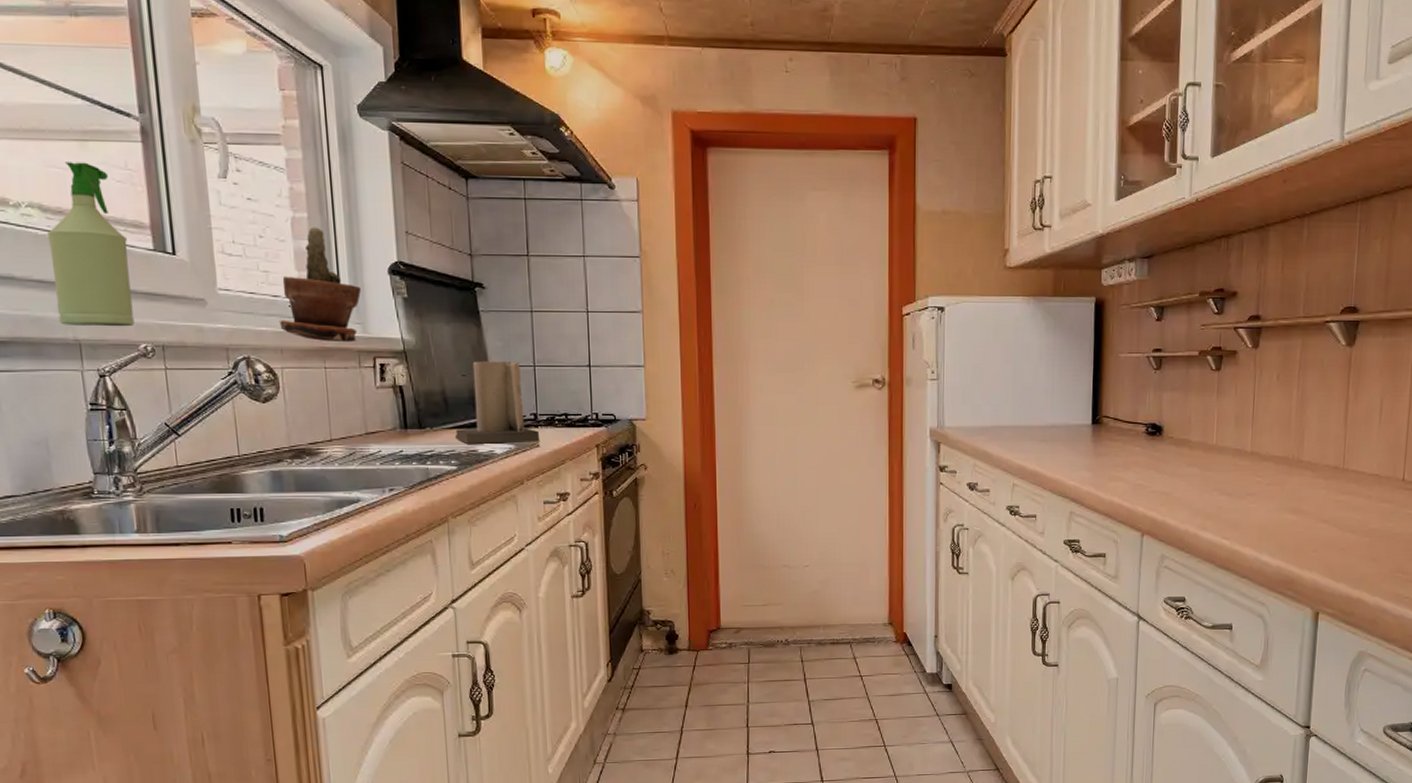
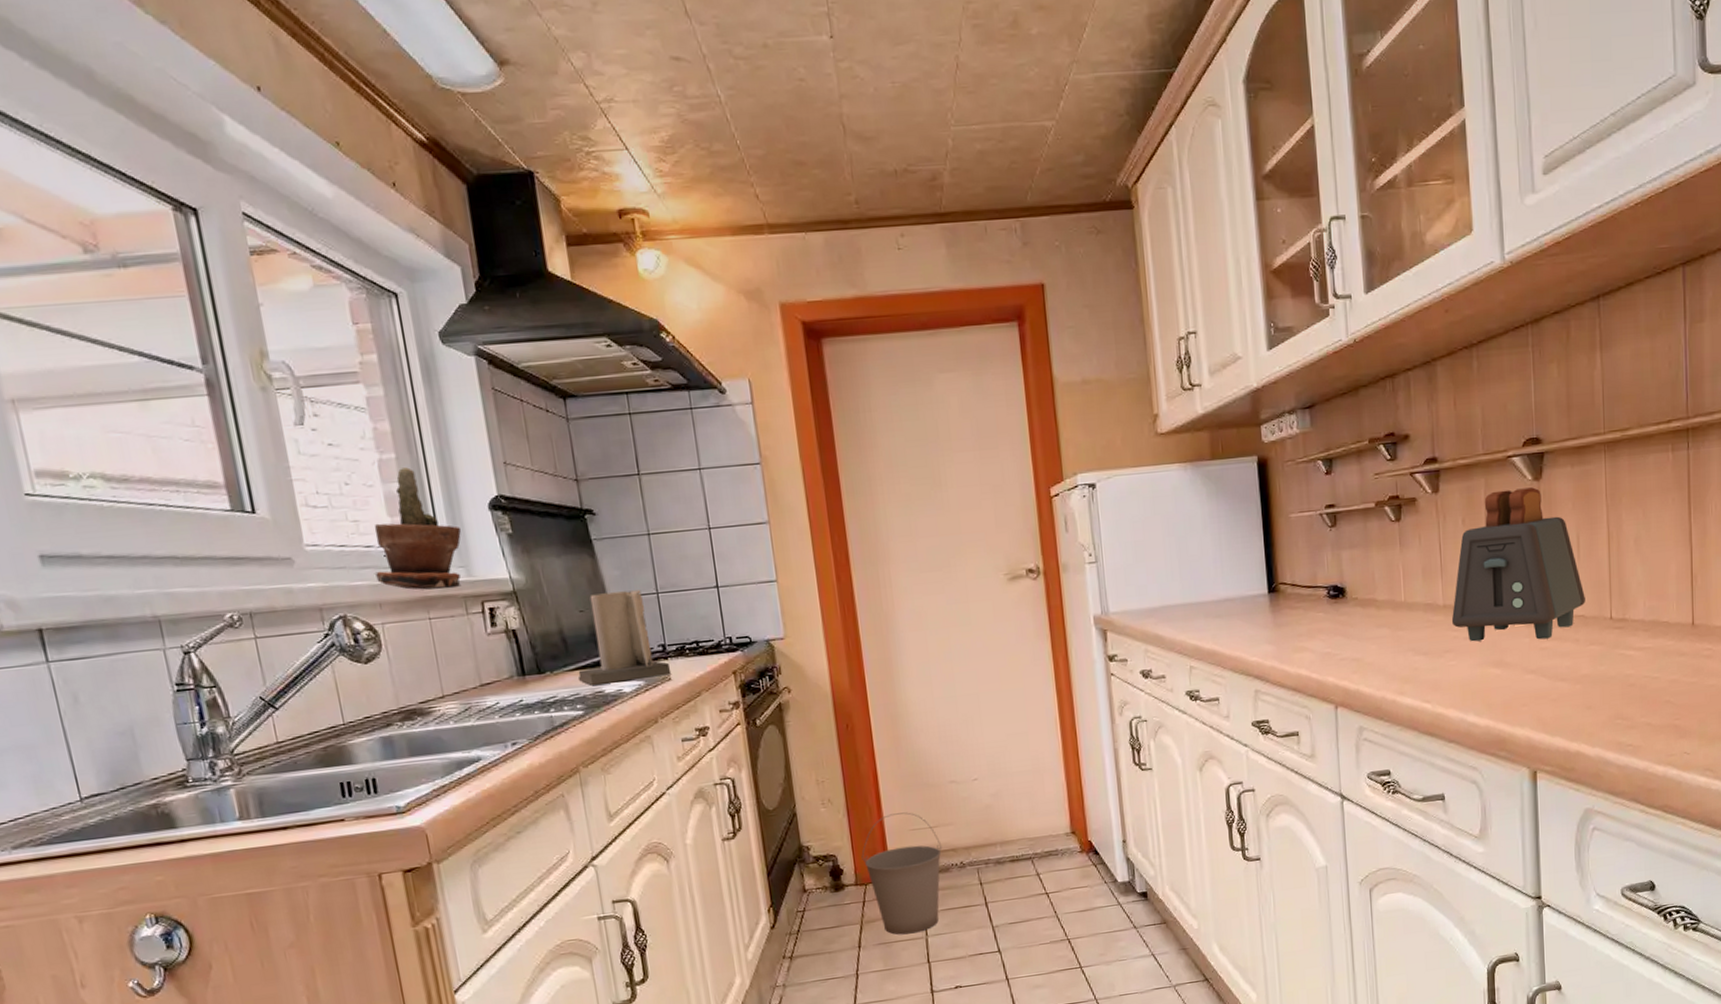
spray bottle: present [47,162,135,327] -> none [113,423,217,602]
bucket: none [696,589,771,700] -> present [861,812,943,935]
toaster: none [1256,352,1382,493] -> present [1451,487,1585,642]

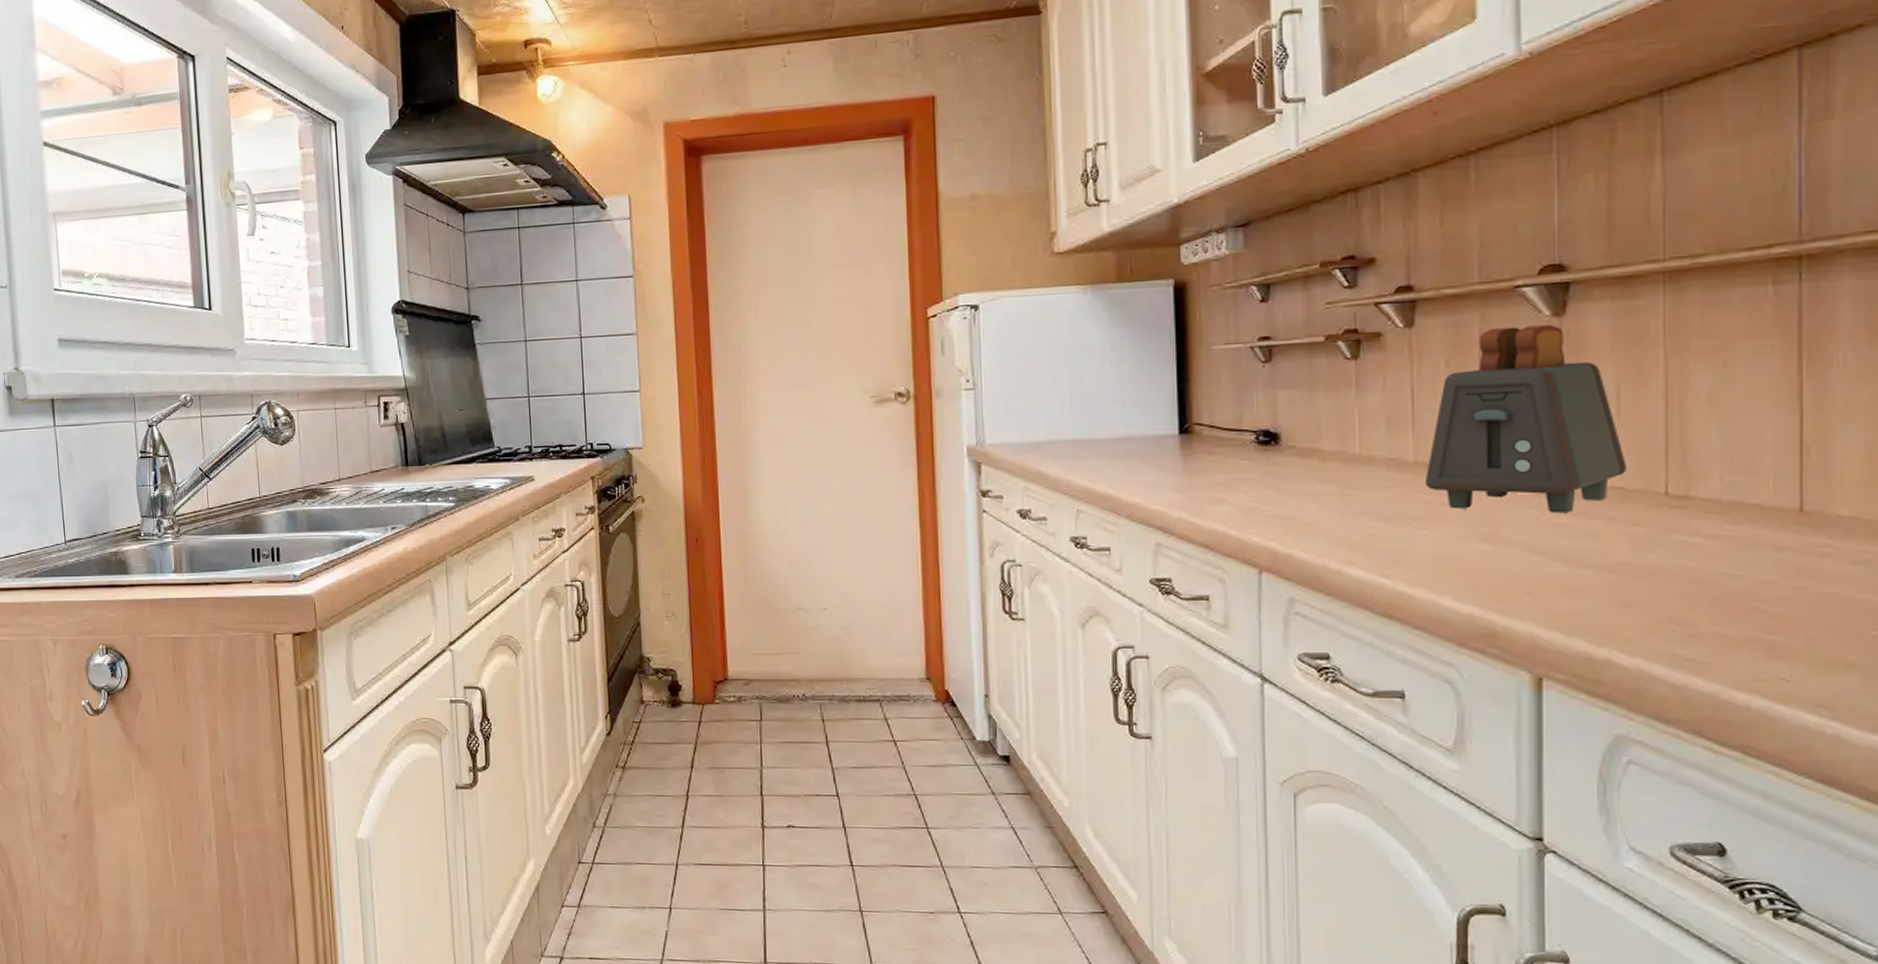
potted plant: present [374,467,461,591] -> none [296,274,367,384]
paper towel roll: present [577,590,672,685] -> none [452,393,535,480]
bucket: present [861,812,943,935] -> none [701,635,785,762]

